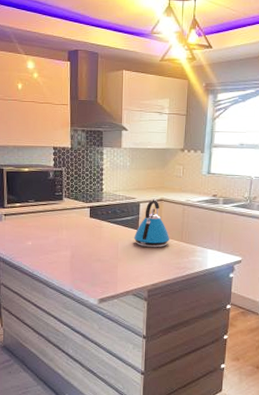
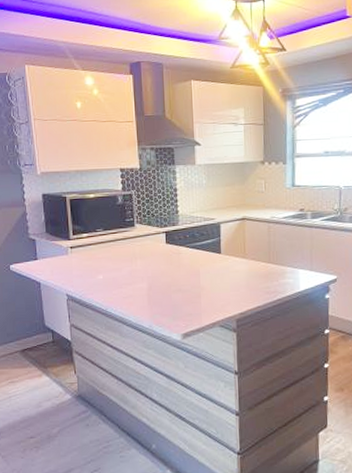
kettle: present [134,199,170,248] -> none [216,219,257,273]

